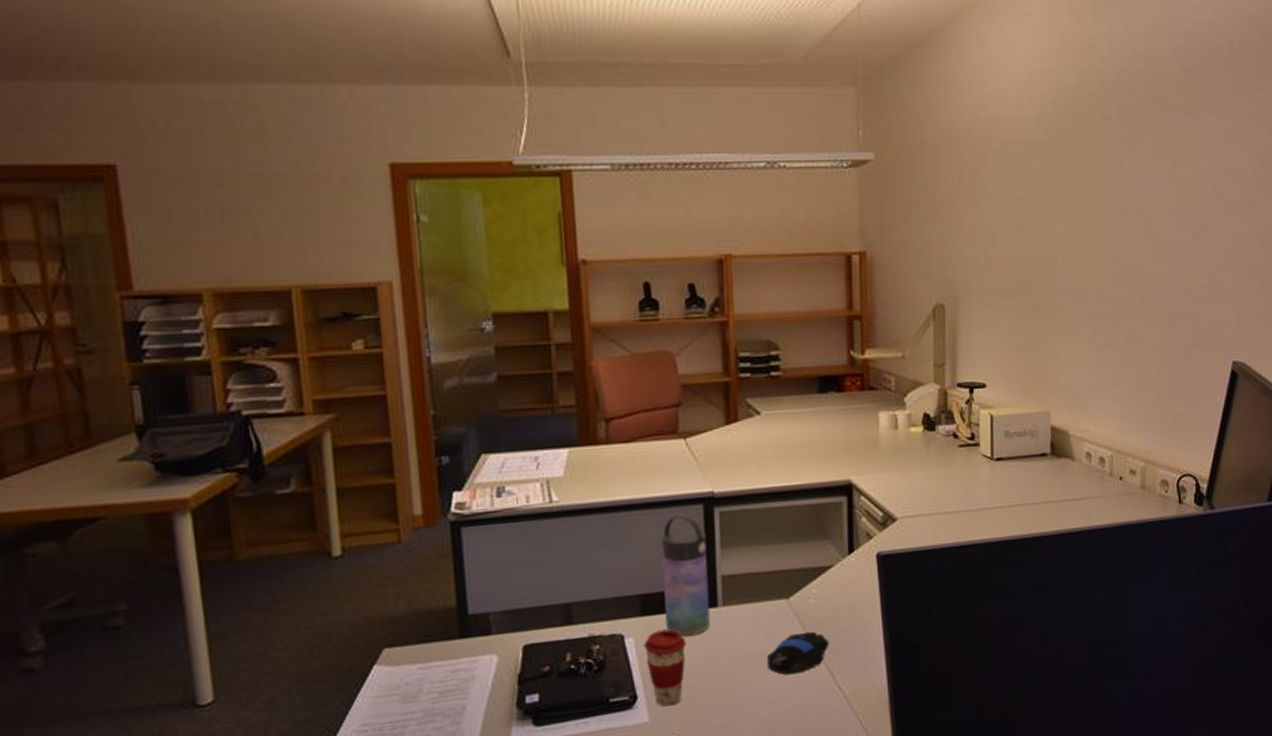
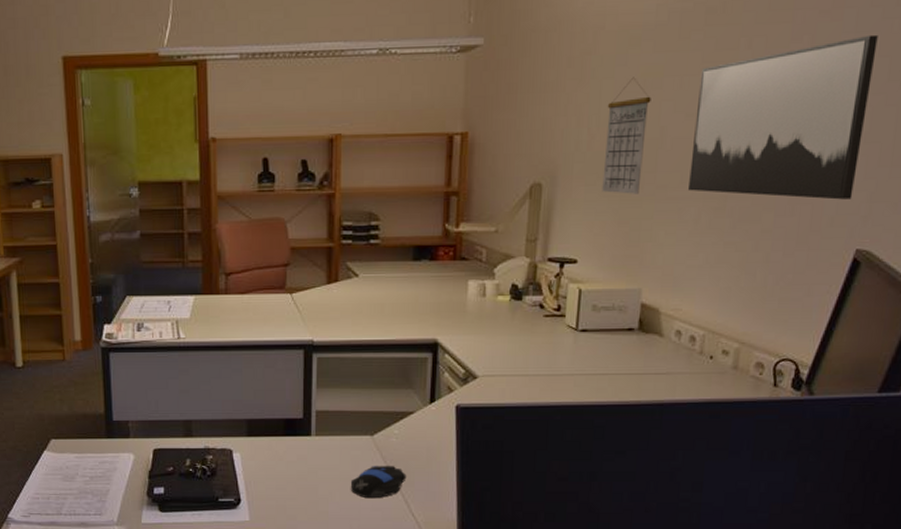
coffee cup: present [643,629,687,707] -> none [248,449,283,511]
water bottle: present [661,513,710,636] -> none [267,356,305,457]
calendar: none [999,195,1040,314] -> present [602,77,651,194]
wall art: none [1081,157,1227,314] -> present [687,34,878,200]

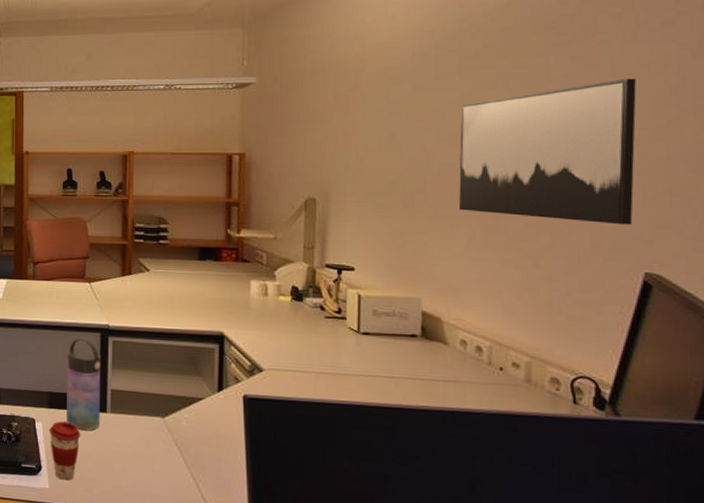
coffee cup: none [248,449,283,511] -> present [49,421,81,481]
water bottle: none [267,356,305,457] -> present [67,337,101,431]
computer mouse: present [351,466,407,499] -> none [144,447,197,479]
calendar: present [602,77,651,194] -> none [373,110,415,211]

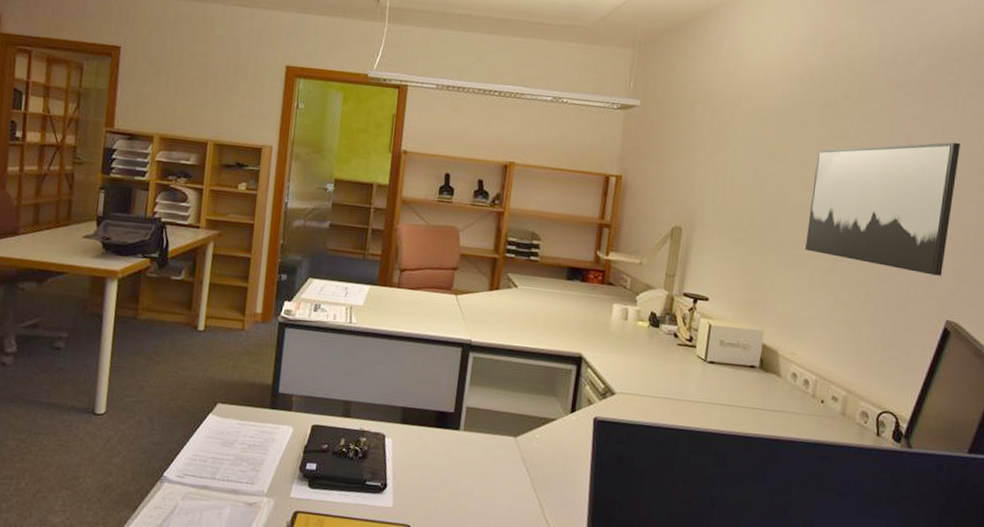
coffee cup: present [49,421,81,481] -> none [398,437,432,500]
water bottle: present [67,337,101,431] -> none [418,351,460,449]

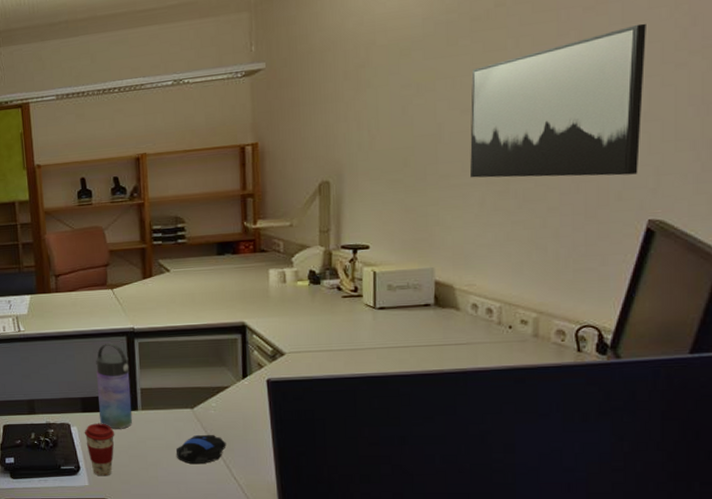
coffee cup: none [398,437,432,500] -> present [84,423,115,476]
water bottle: none [418,351,460,449] -> present [96,342,132,429]
computer mouse: none [491,467,544,499] -> present [176,435,226,465]

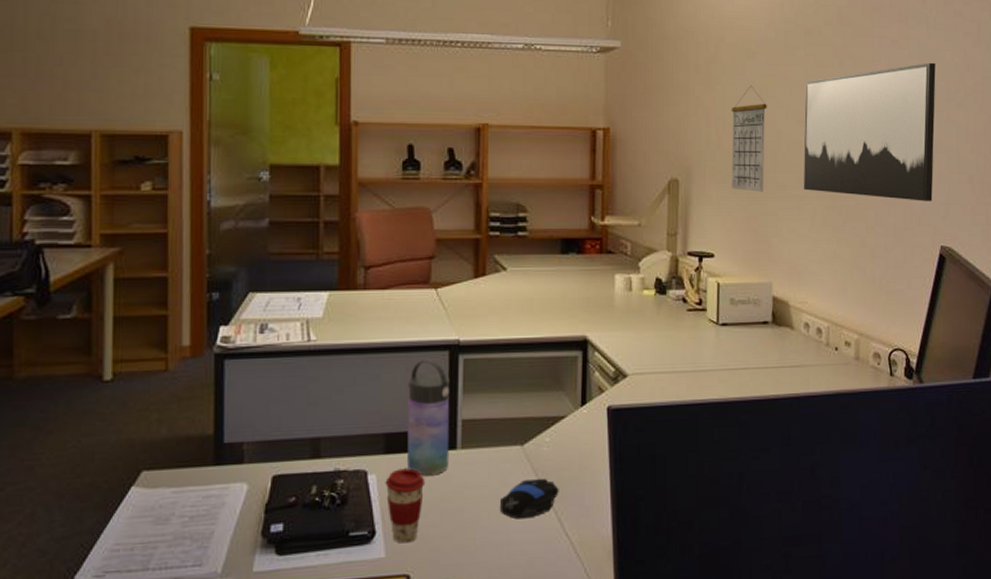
calendar: none [384,83,426,185] -> present [731,85,767,192]

